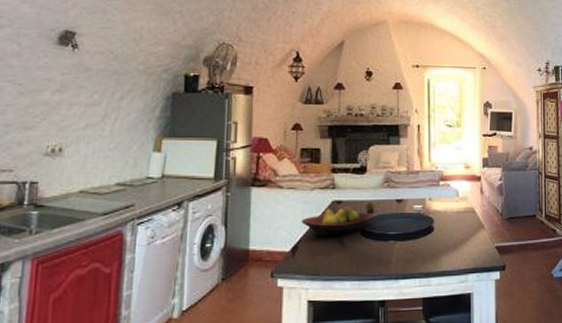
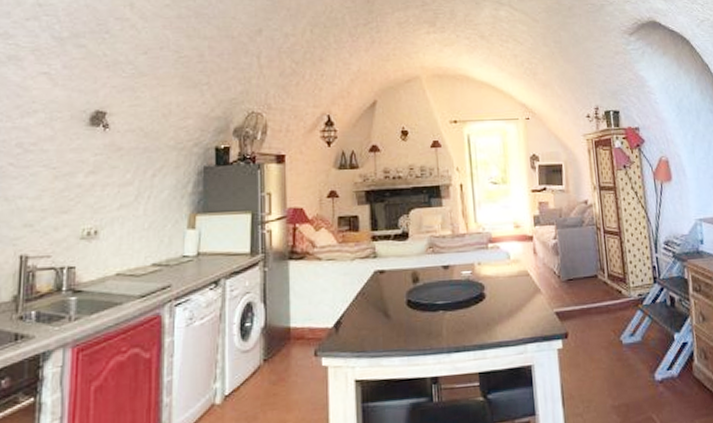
fruit bowl: present [301,205,374,237] -> none [343,275,420,310]

